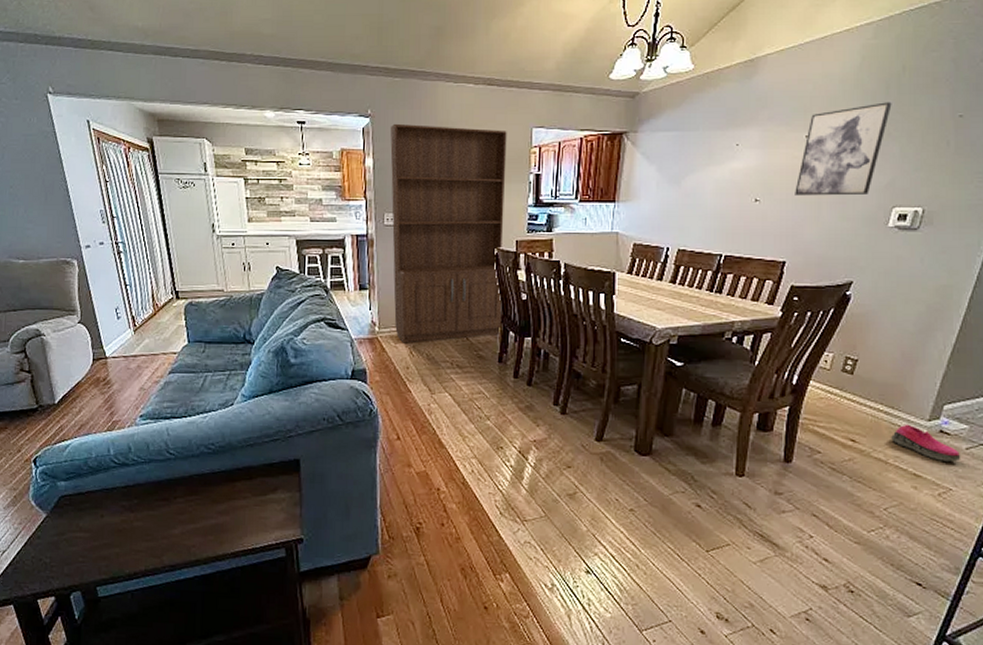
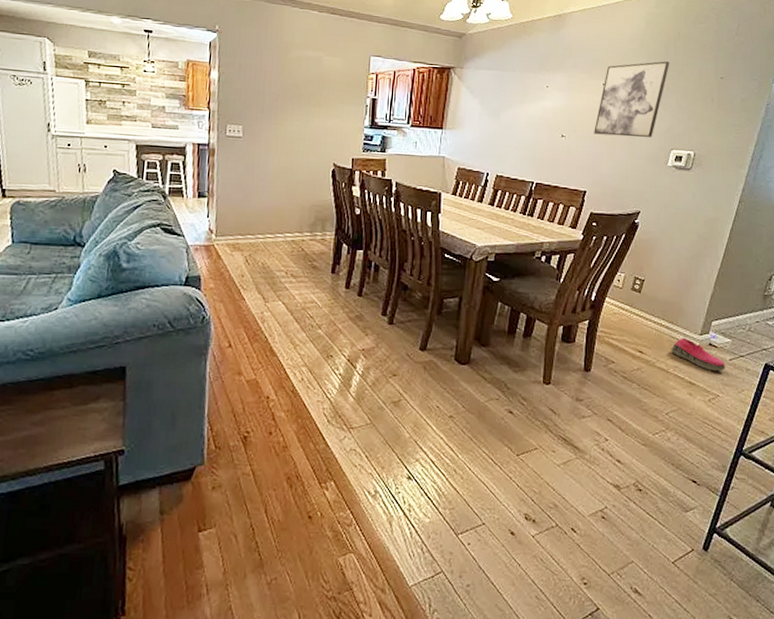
bookshelf: present [390,123,507,343] -> none [232,40,347,252]

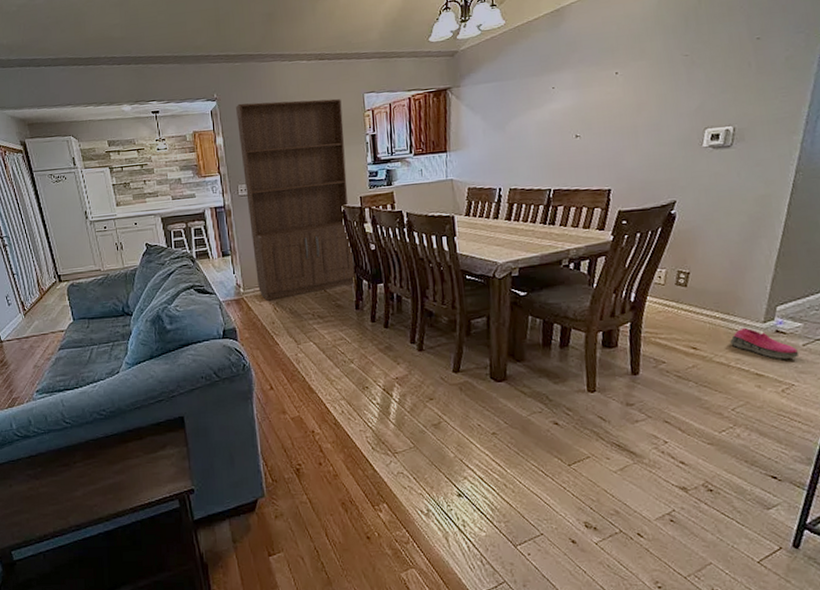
bookshelf: none [232,40,347,252] -> present [236,98,356,301]
wall art: present [594,61,670,137] -> none [611,33,693,128]

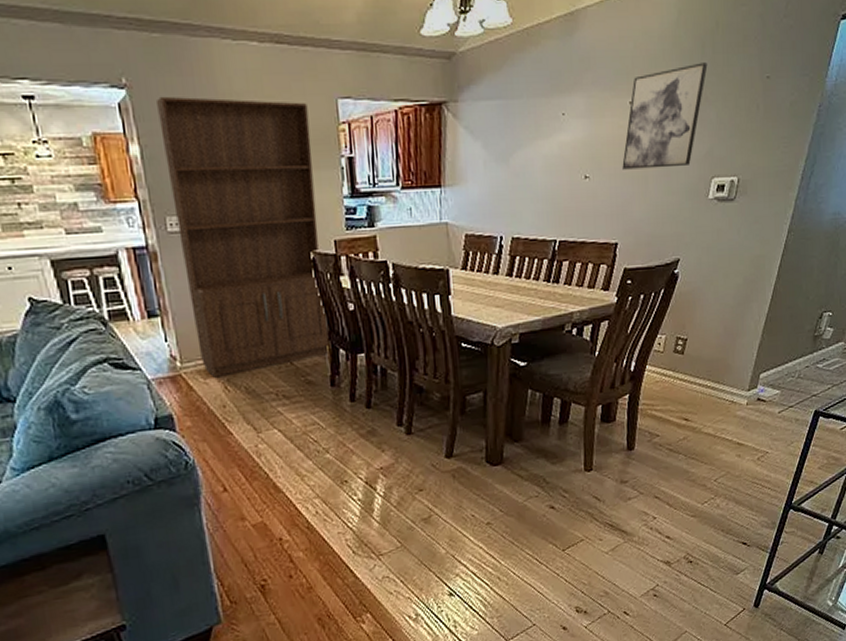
wall art: none [611,33,693,128] -> present [622,62,708,170]
shoe: present [730,327,799,359] -> none [718,396,775,428]

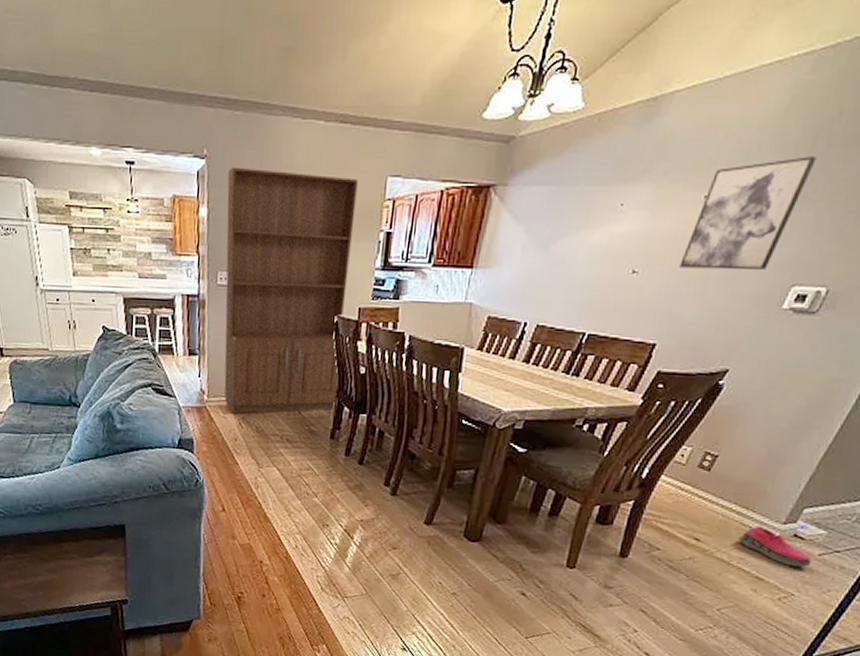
shoe: none [718,396,775,428] -> present [739,525,812,567]

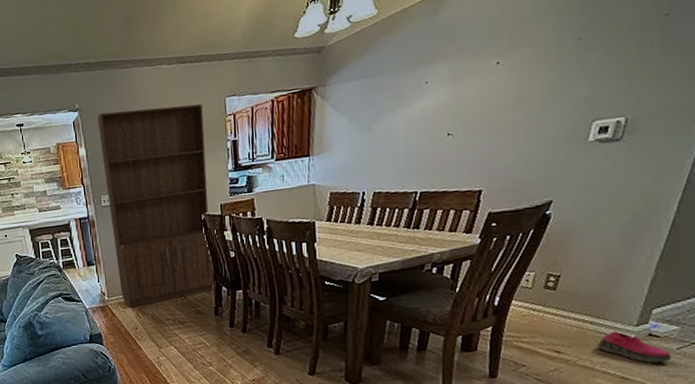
wall art: present [679,156,817,270] -> none [488,12,589,124]

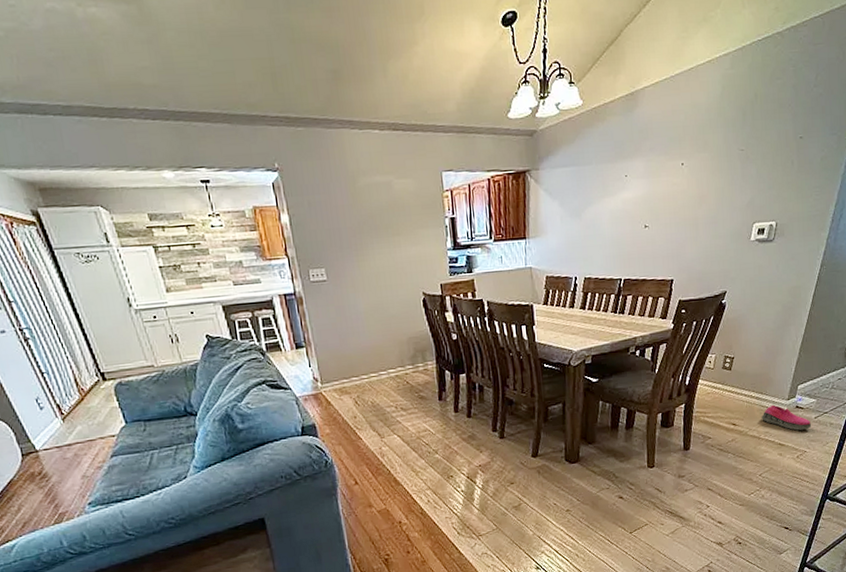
bookshelf: present [97,104,215,308] -> none [301,175,438,395]

